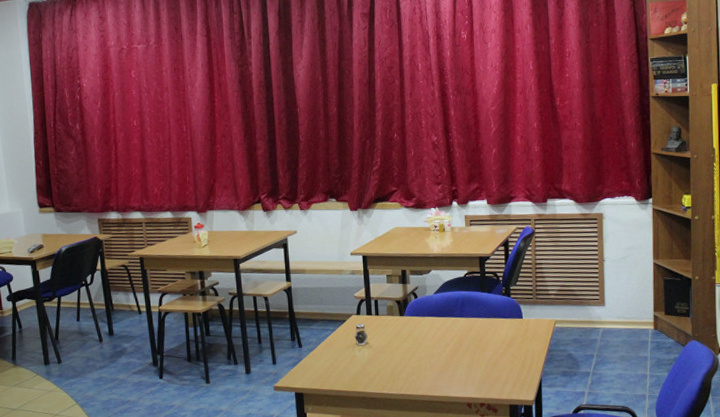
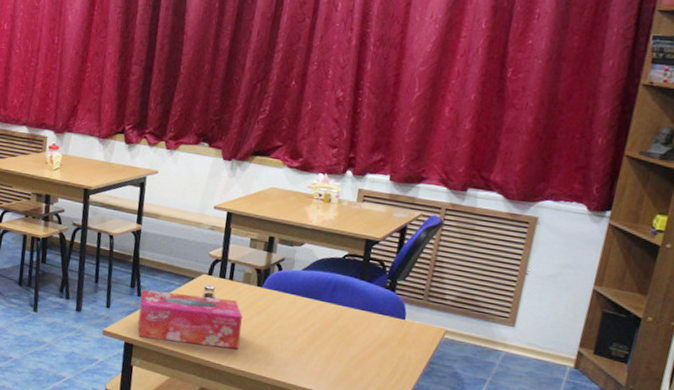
tissue box: none [302,333,395,385] -> present [138,289,243,350]

